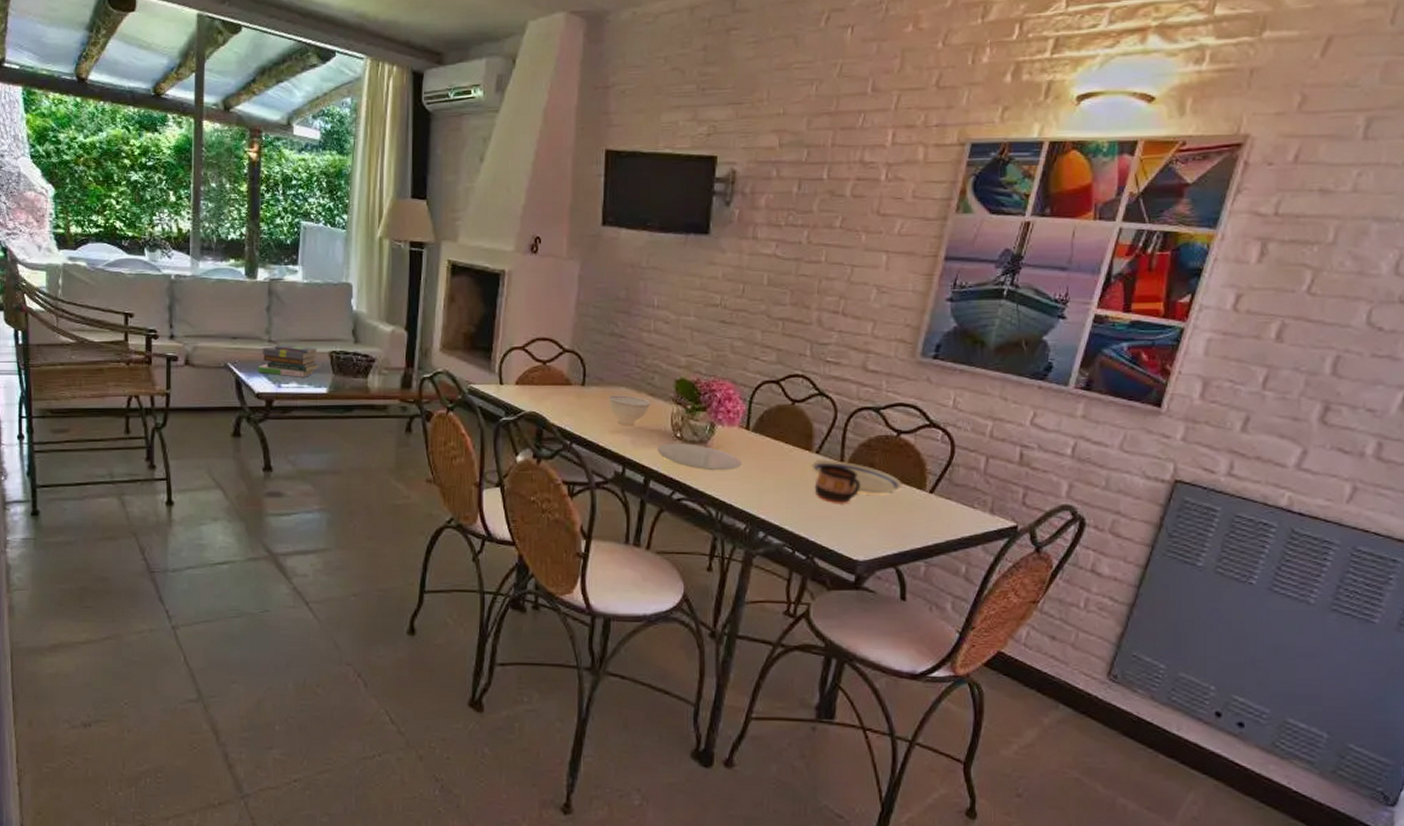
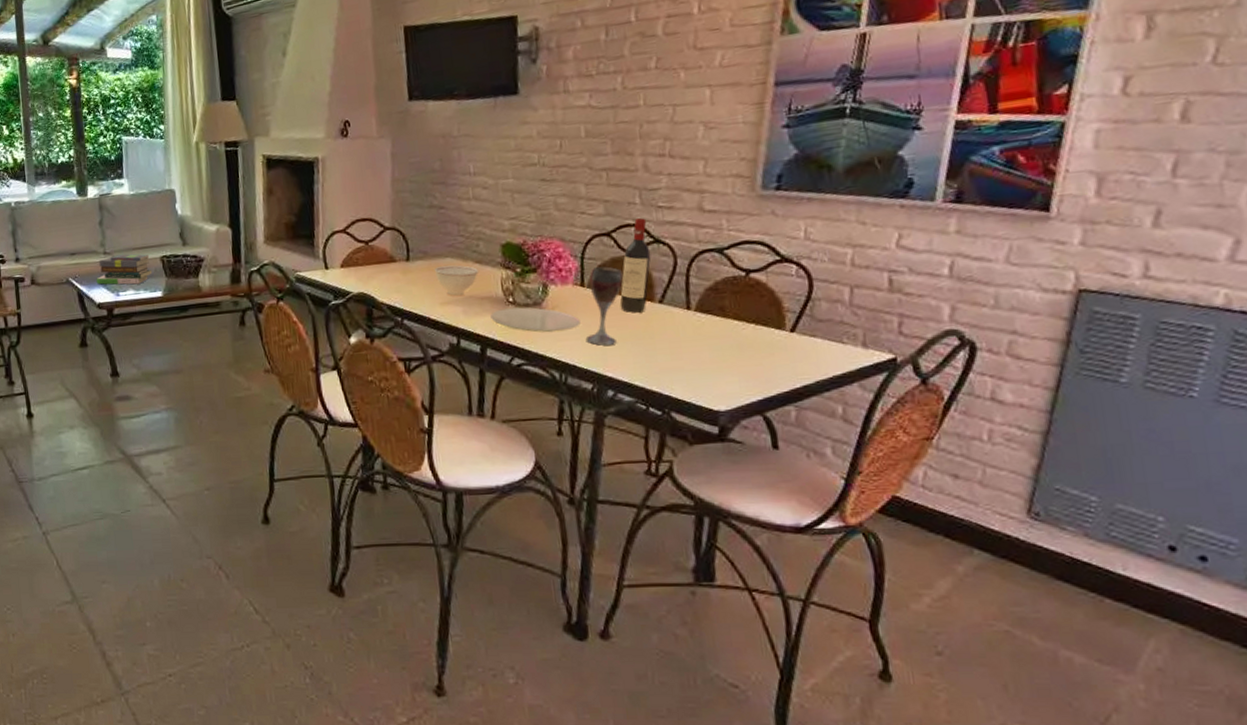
cup: none [744,413,785,488] -> present [585,266,623,346]
wine bottle: none [780,370,814,460] -> present [619,218,651,313]
plate: present [811,460,903,495] -> none [655,308,759,340]
cup: present [814,465,861,503] -> none [661,313,713,353]

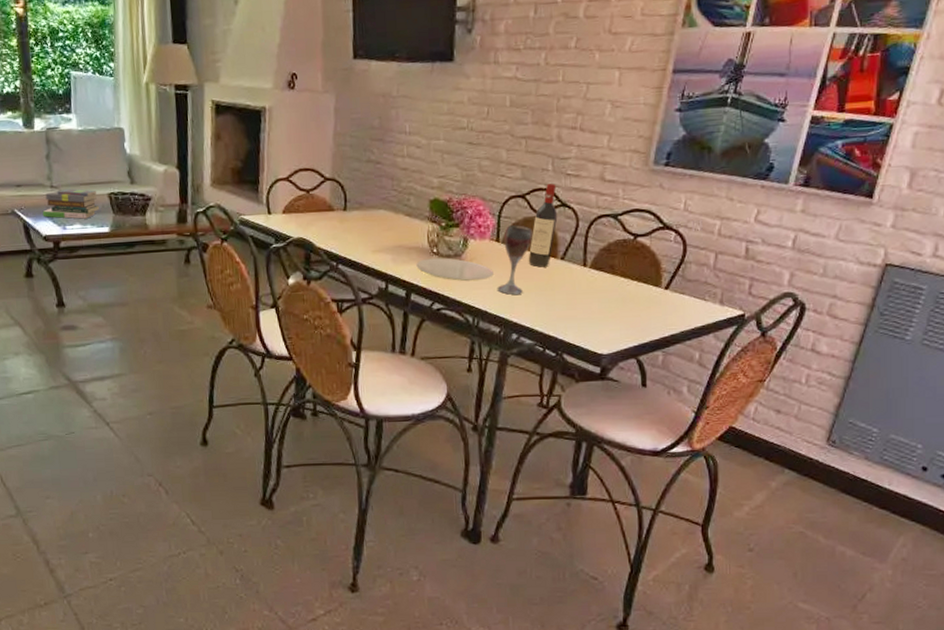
bowl: present [434,265,479,297] -> none [368,216,409,246]

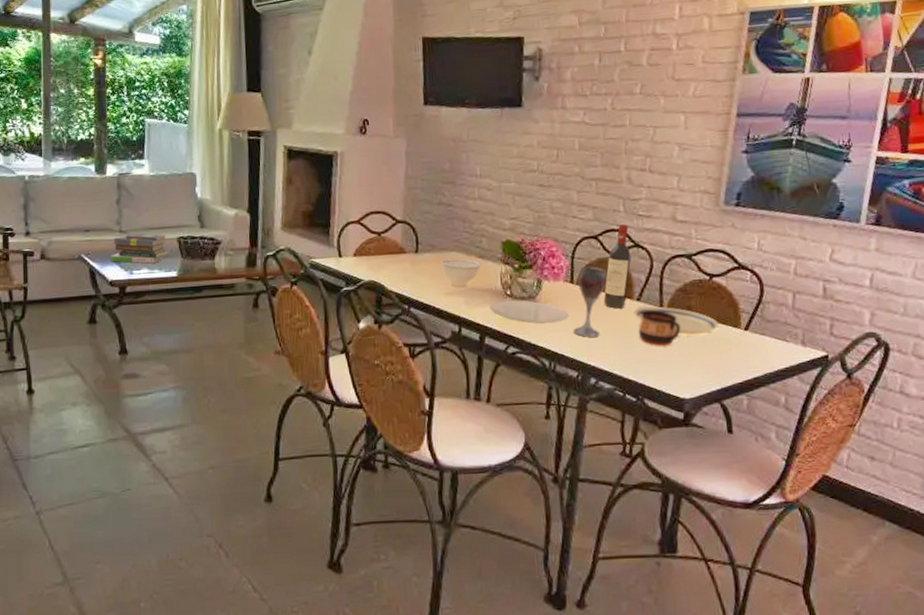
bowl: none [368,216,409,246] -> present [440,258,481,288]
plate: none [557,265,641,294] -> present [633,306,720,336]
cup: none [560,269,603,304] -> present [638,310,681,346]

